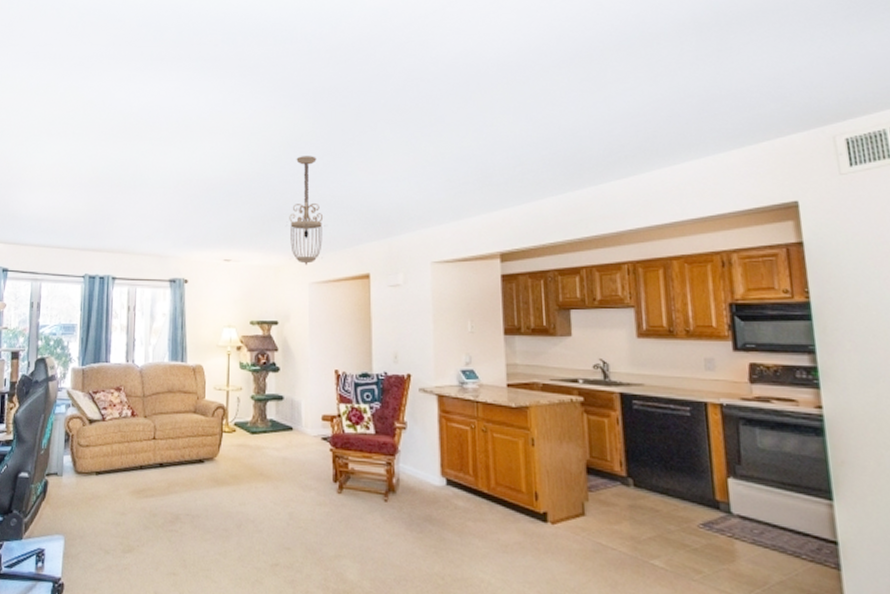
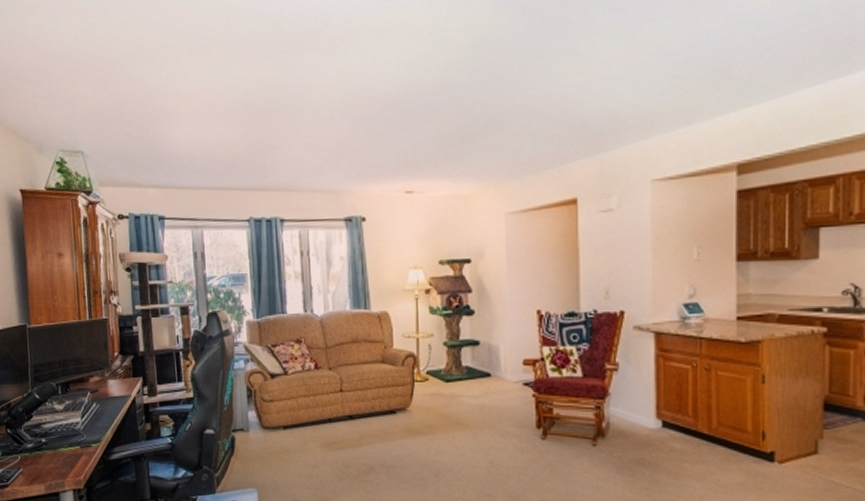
ceiling light fixture: present [289,156,325,265] -> none [480,56,524,193]

